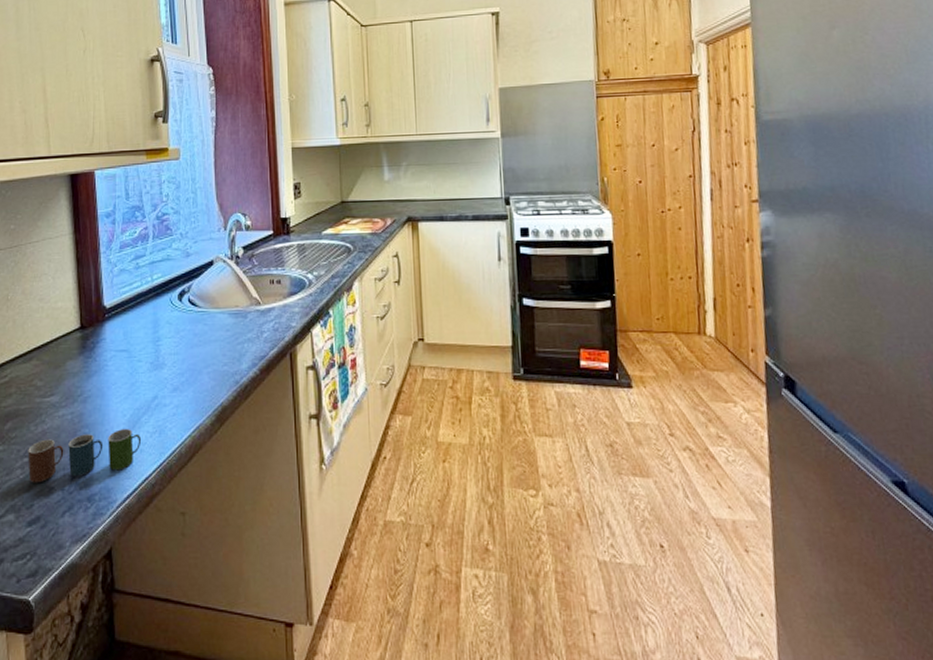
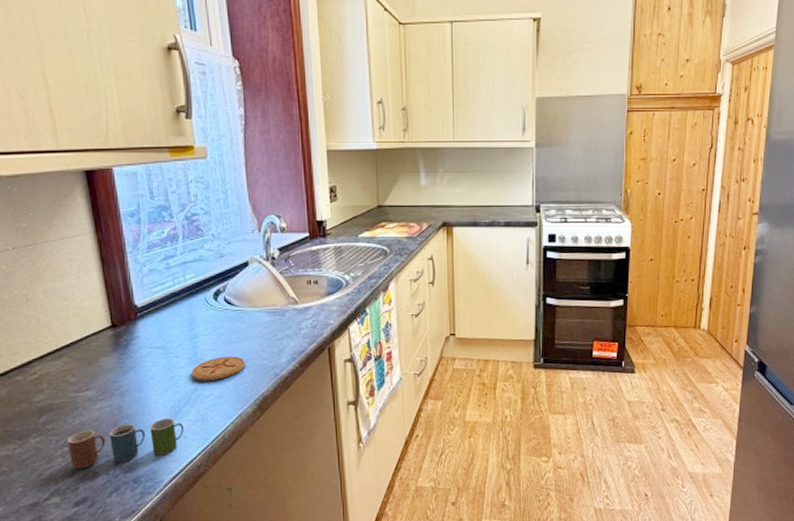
coaster: none [152,361,206,388] -> present [191,356,246,381]

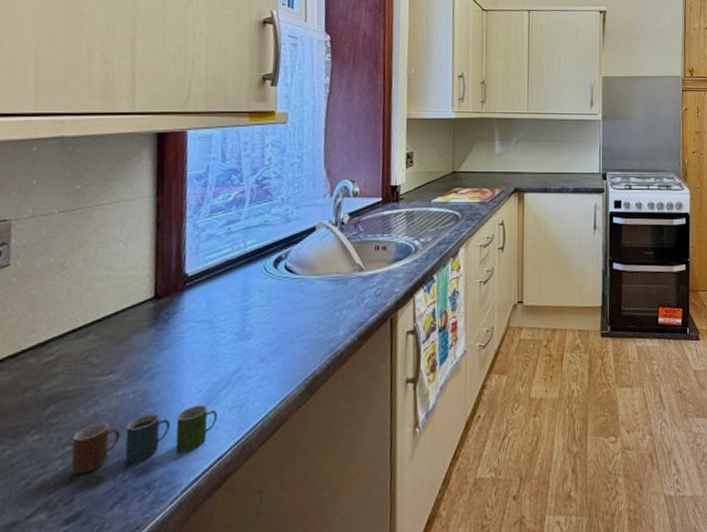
coaster: present [191,356,246,381] -> none [235,329,299,359]

